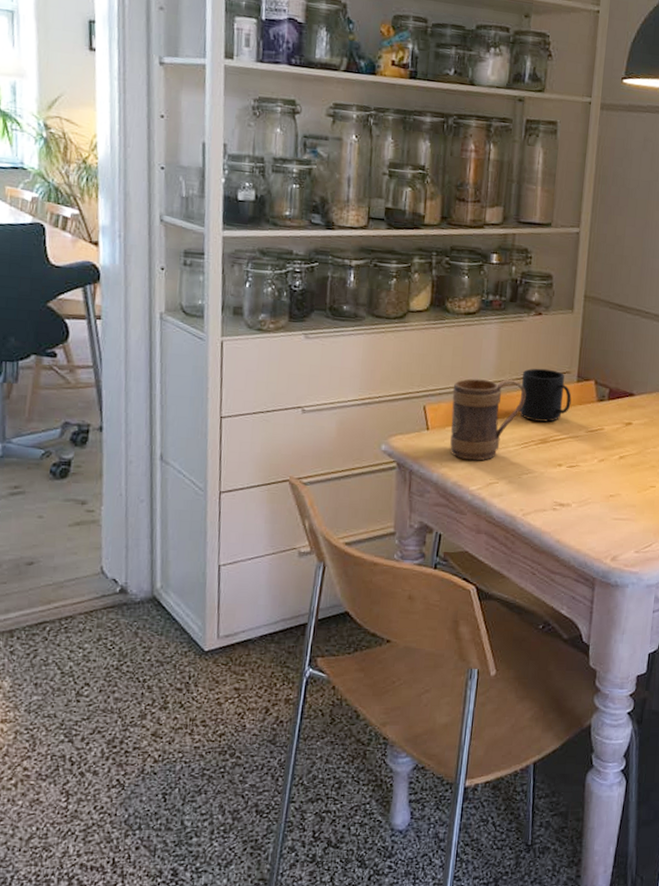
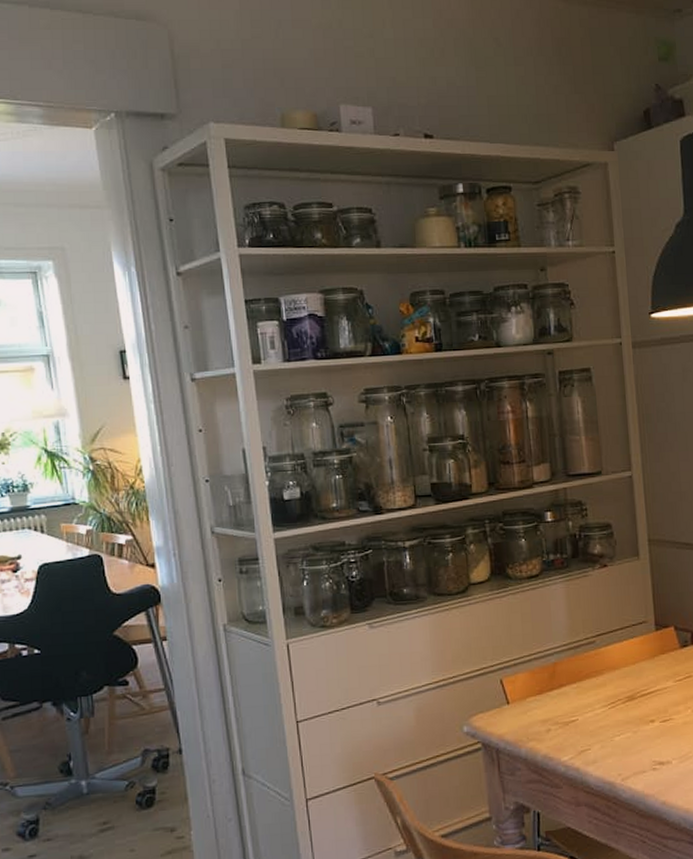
mug: present [450,378,526,461] -> none [527,638,605,730]
mug: present [519,368,572,422] -> none [597,621,653,679]

